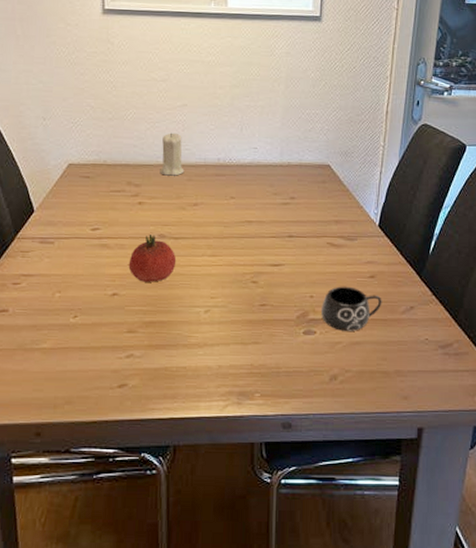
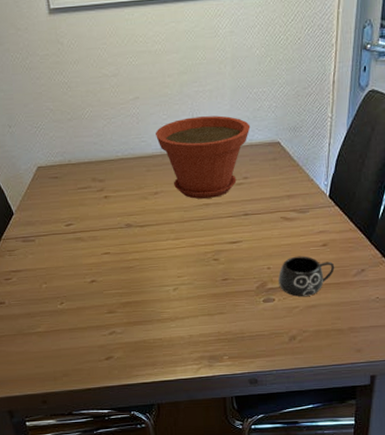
fruit: present [128,235,177,282] -> none [102,225,144,268]
candle: present [160,132,184,176] -> none [119,126,143,169]
plant pot: none [201,130,301,215] -> present [156,115,251,199]

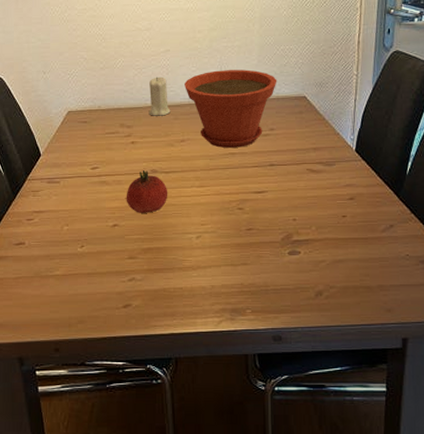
fruit: none [102,225,144,268] -> present [126,170,168,213]
candle: none [119,126,143,169] -> present [148,76,171,116]
mug: present [278,256,335,297] -> none [304,208,362,250]

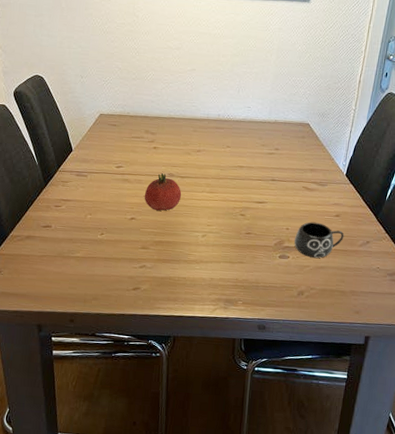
candle: present [148,76,171,116] -> none [171,92,191,127]
plant pot: present [185,69,277,148] -> none [205,92,286,162]
mug: none [304,208,362,250] -> present [294,222,344,258]

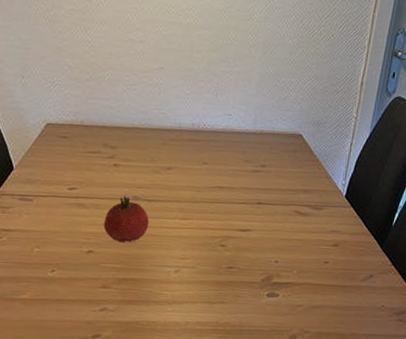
mug: present [294,222,344,258] -> none [285,253,344,296]

